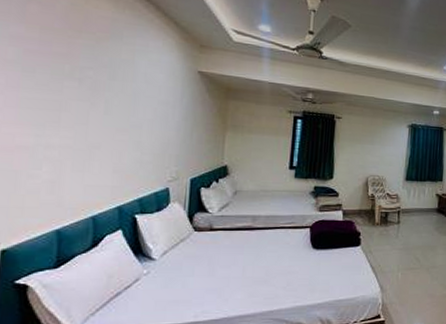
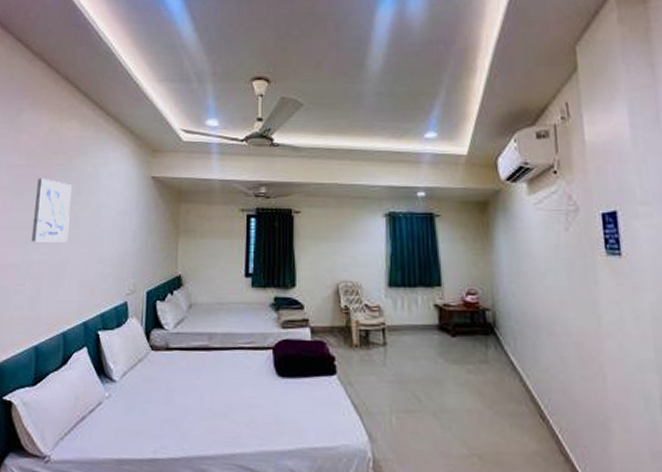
wall art: none [48,56,102,128] -> present [31,178,72,242]

